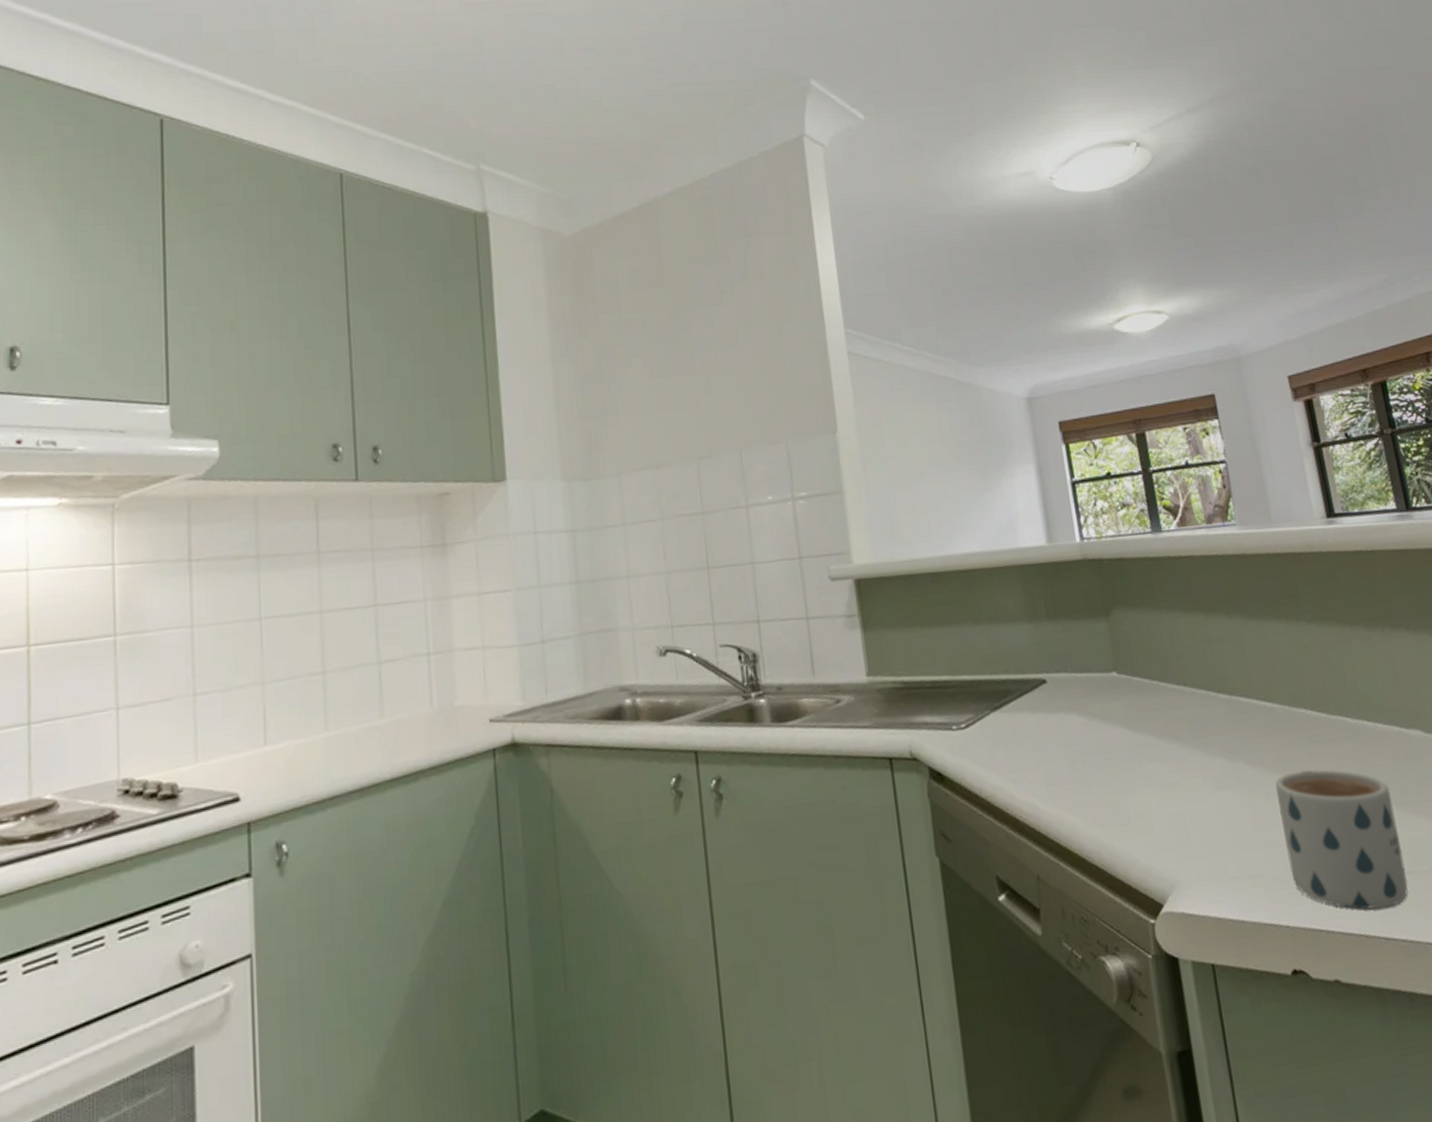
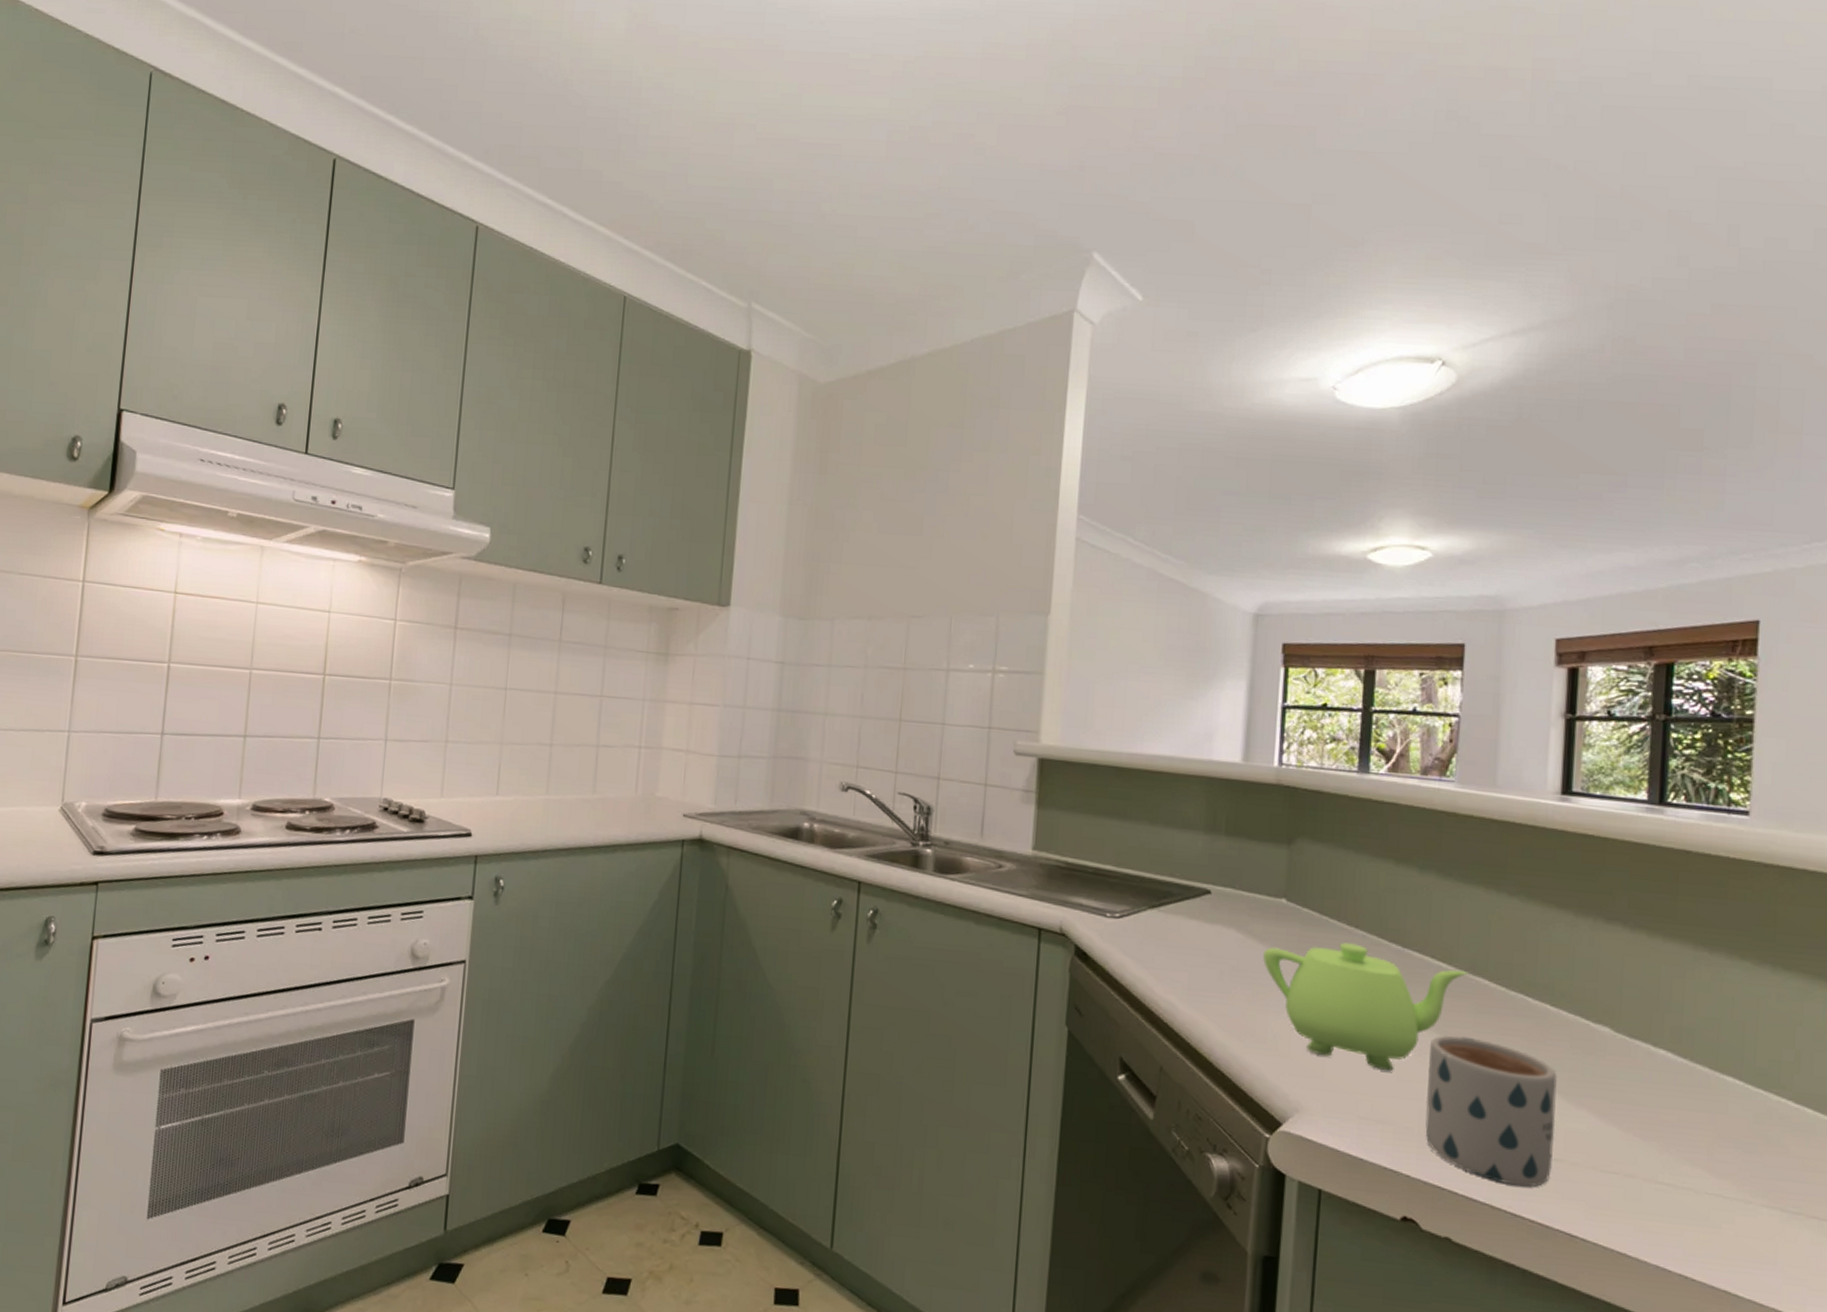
teapot: none [1108,701,1290,824] -> present [1263,942,1467,1070]

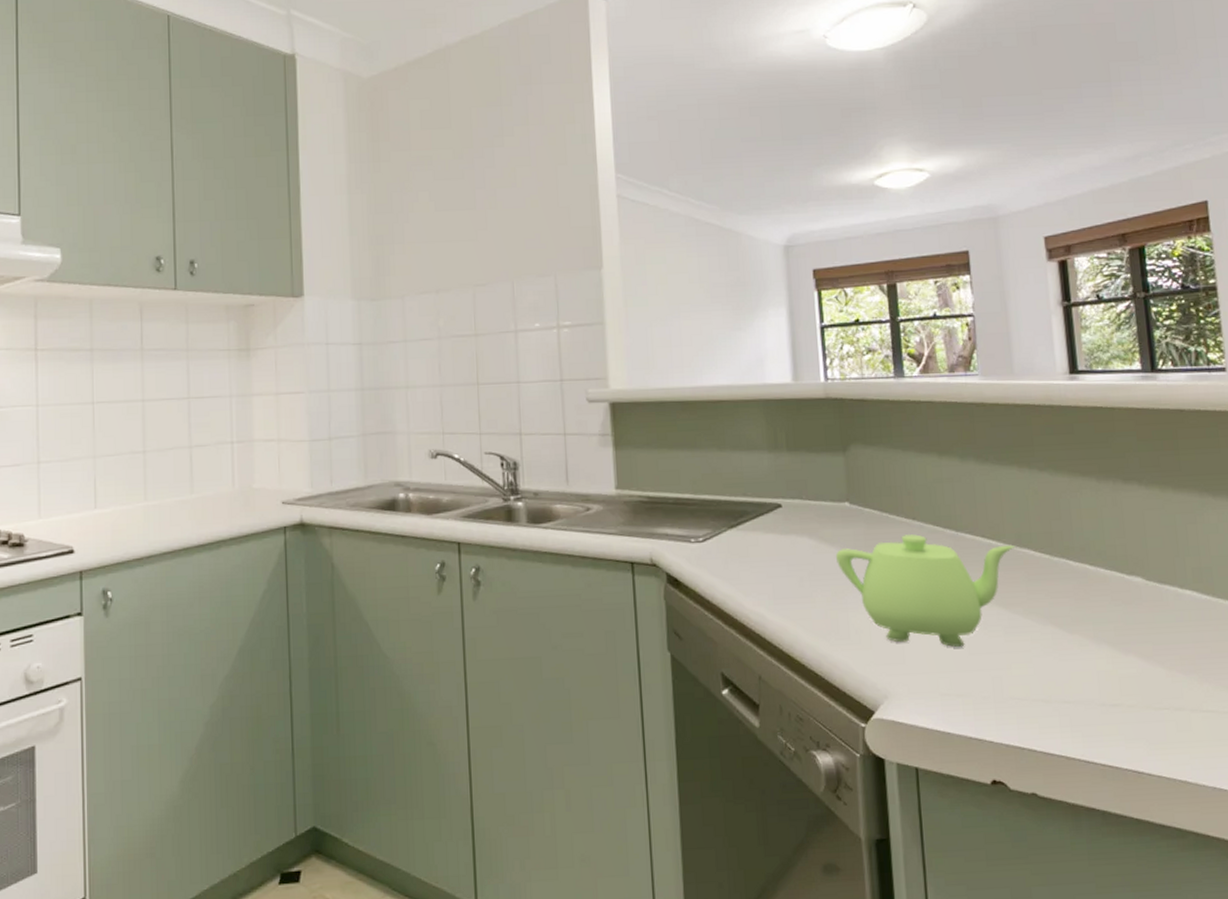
mug: present [1425,1035,1557,1187] -> none [992,605,1113,735]

